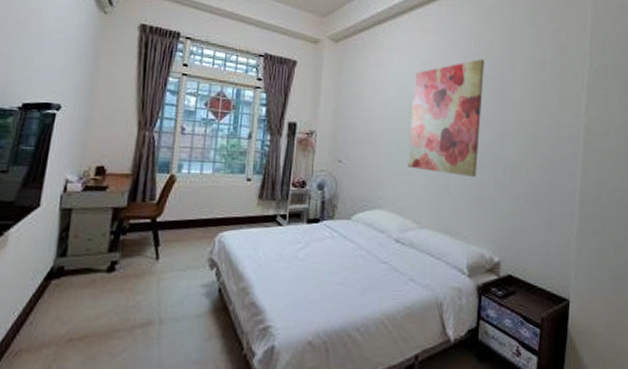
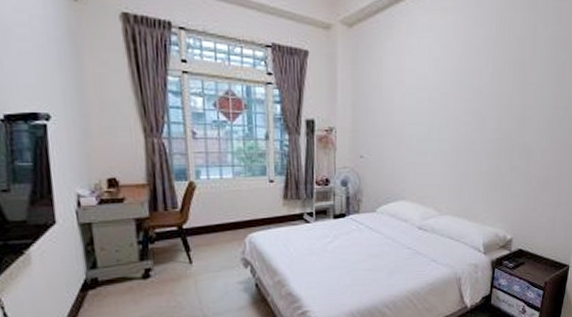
wall art: present [408,59,484,178] -> none [429,40,506,164]

